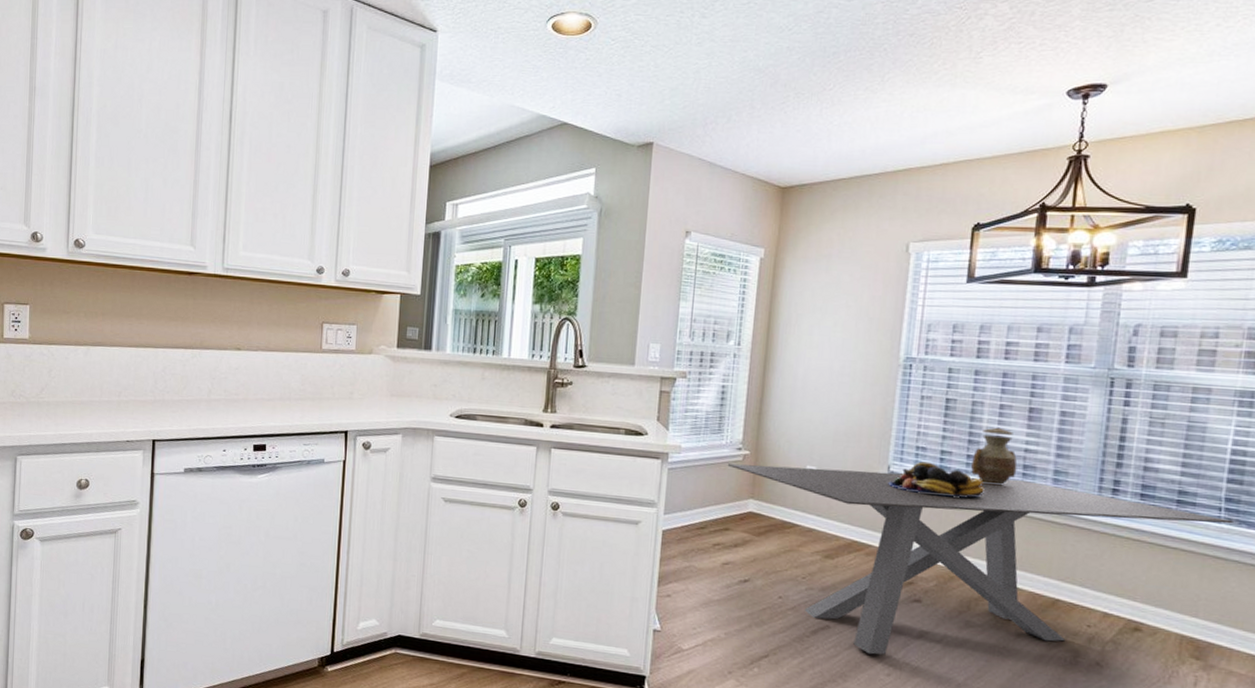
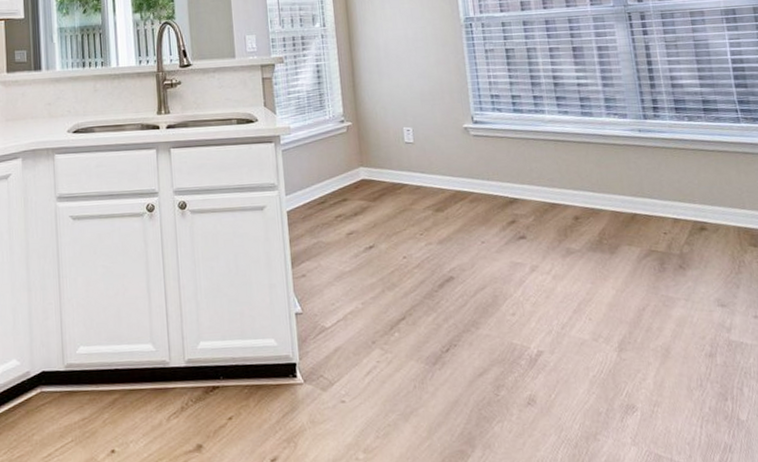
dining table: present [727,463,1233,655] -> none [334,111,749,298]
fruit bowl: present [888,462,985,498] -> none [475,107,554,137]
vase: present [971,427,1017,486] -> none [538,68,576,120]

